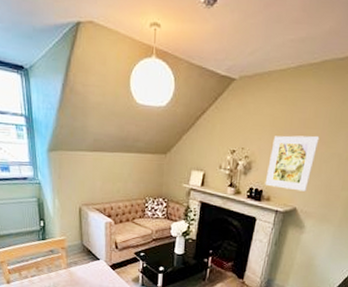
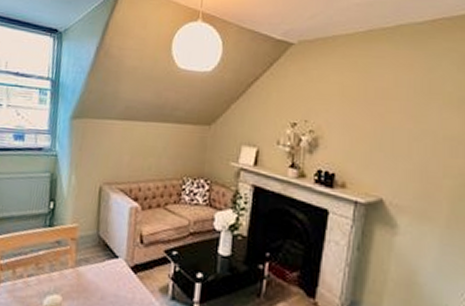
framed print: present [265,135,320,192] -> none [337,107,404,178]

